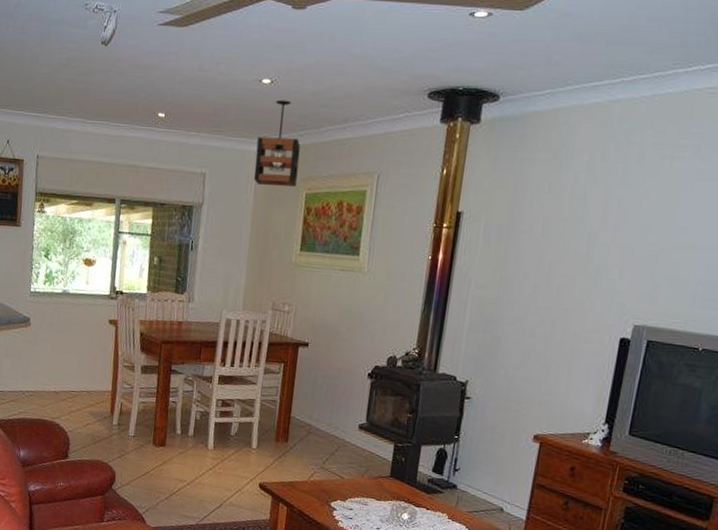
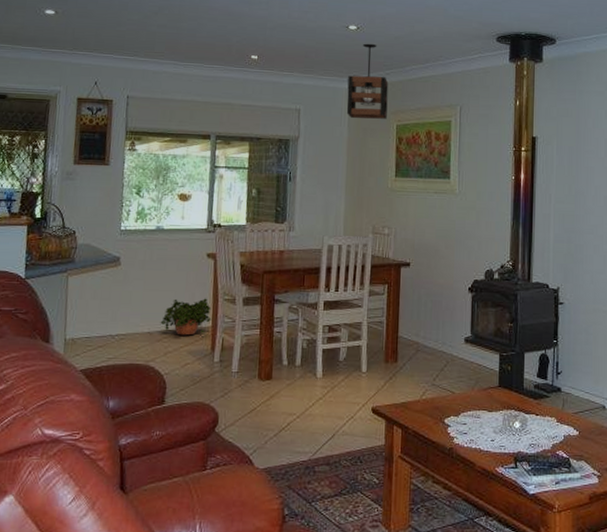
potted plant: none [65,361,112,398] -> present [160,298,212,336]

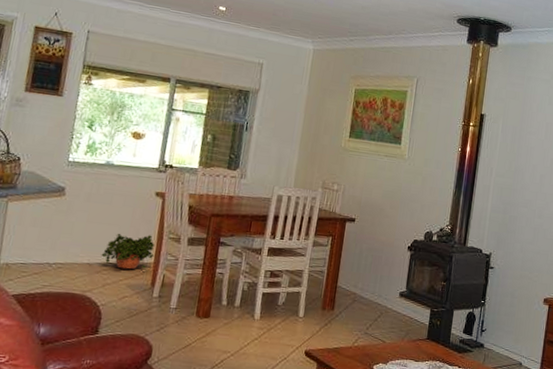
pendant light: present [346,43,389,119] -> none [308,9,352,82]

